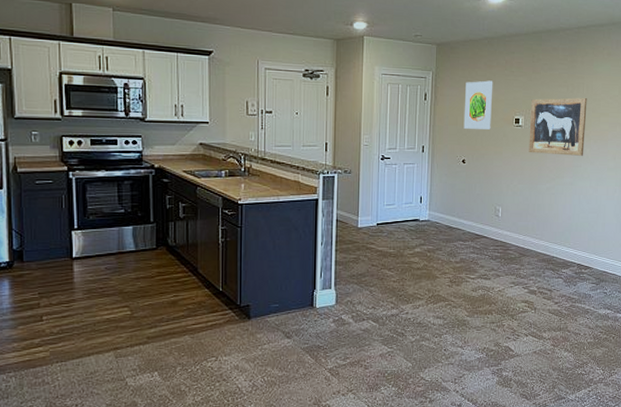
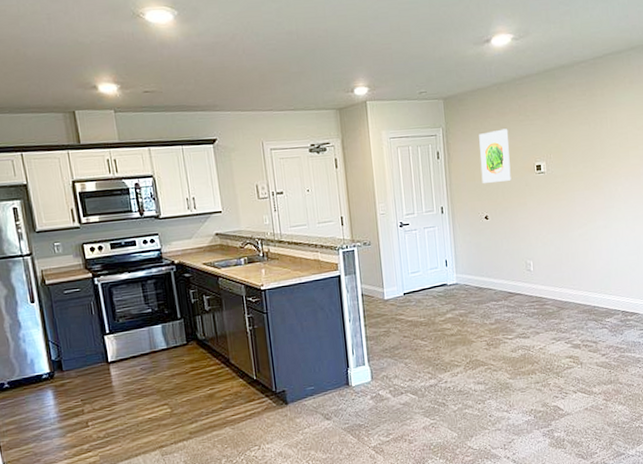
wall art: present [528,98,587,156] -> none [551,133,615,200]

